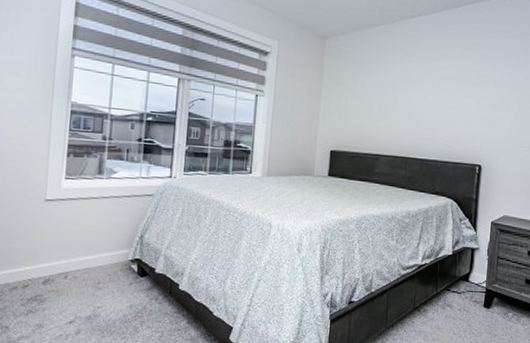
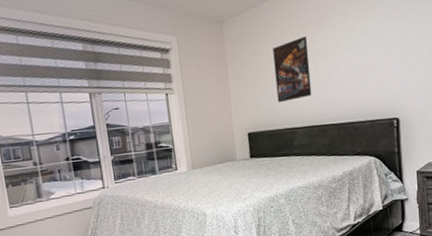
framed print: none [366,68,405,127] -> present [273,36,312,103]

